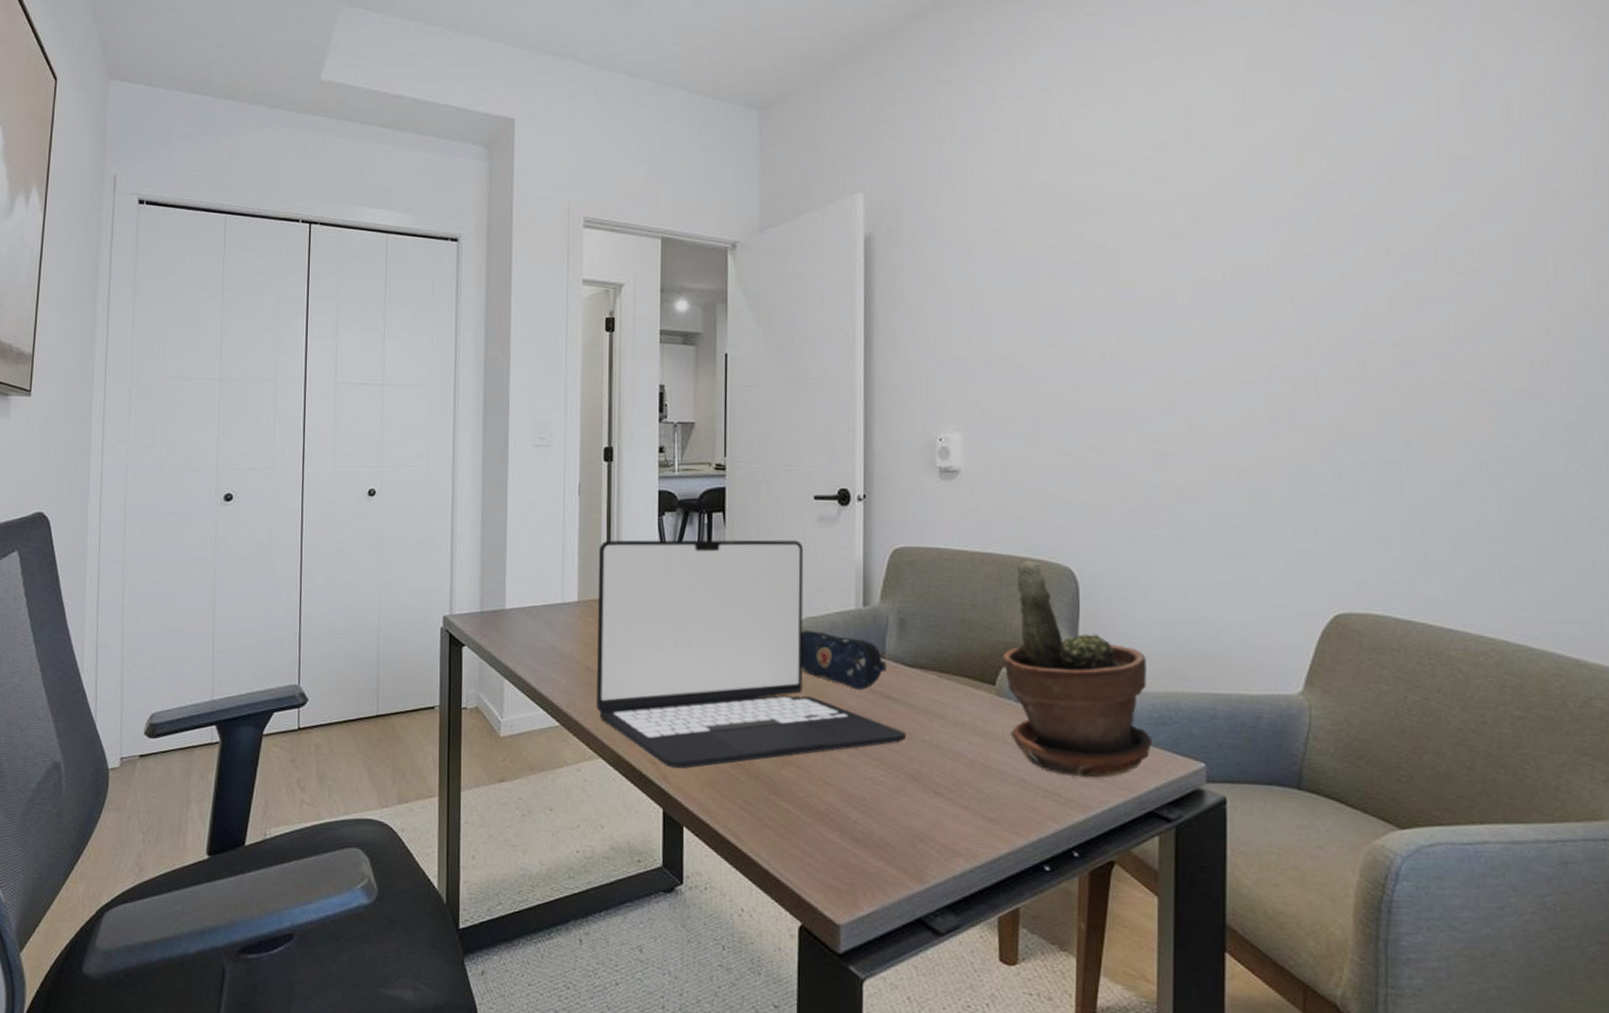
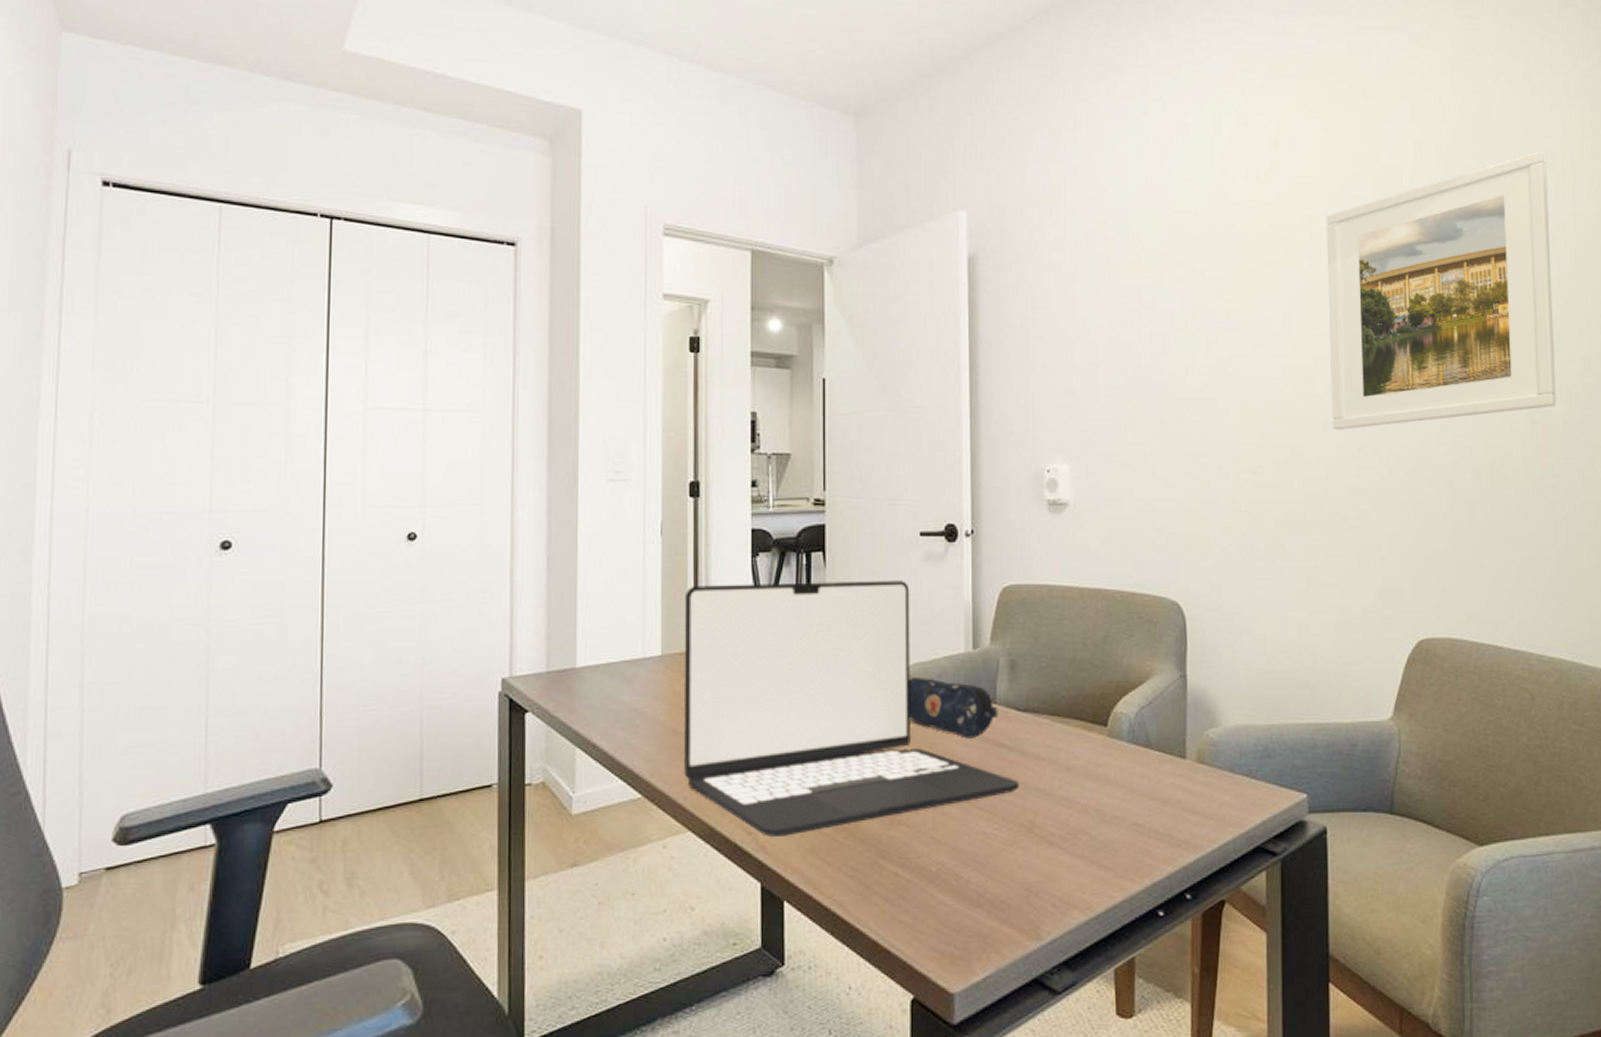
potted plant: present [1002,560,1152,778] -> none [1113,595,1258,817]
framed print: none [1240,103,1505,400] -> present [1326,151,1556,431]

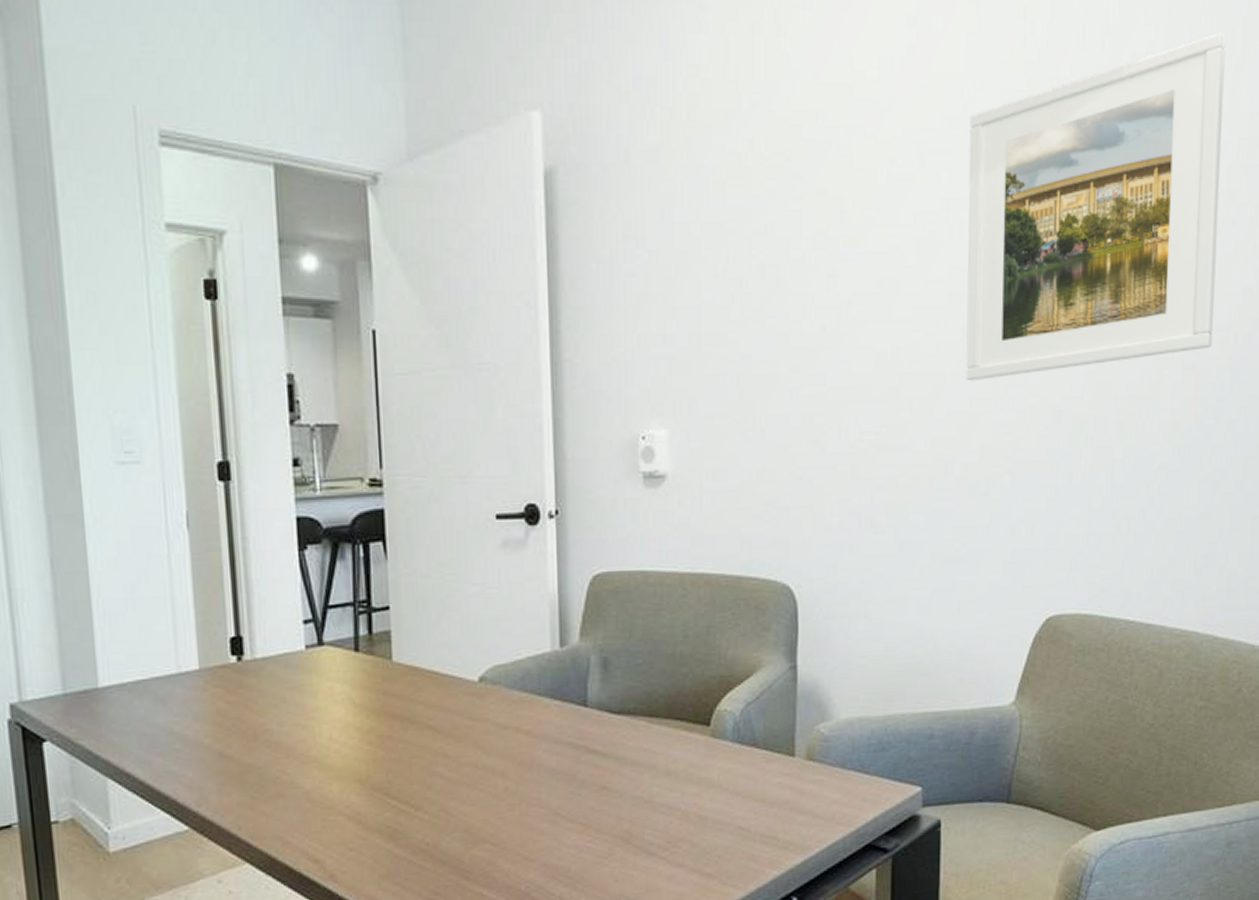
laptop: present [684,580,1020,837] -> none [221,571,615,864]
pencil case: present [909,676,998,739] -> none [488,680,590,747]

